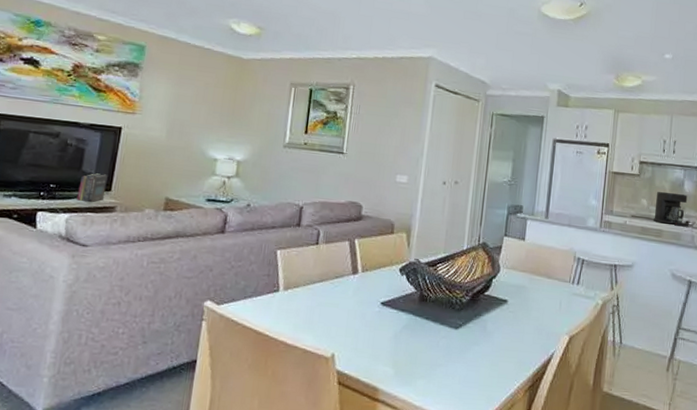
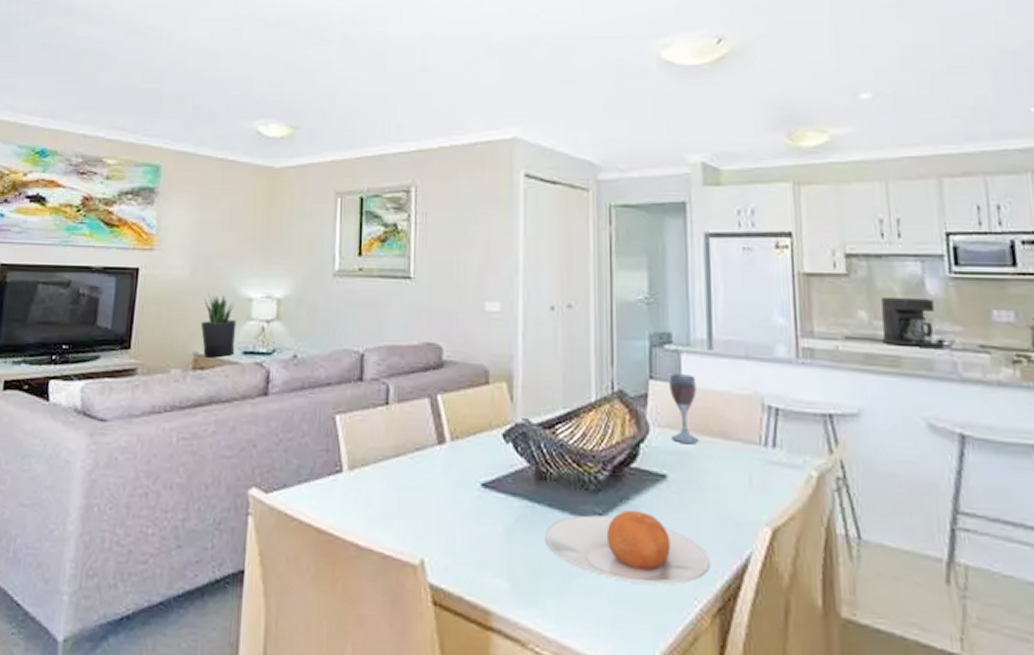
books: present [77,173,108,203] -> none [92,328,126,366]
planter: none [172,152,203,203] -> present [200,293,237,358]
plate: none [421,323,529,372] -> present [545,510,712,585]
cup: none [514,233,535,280] -> present [669,374,698,443]

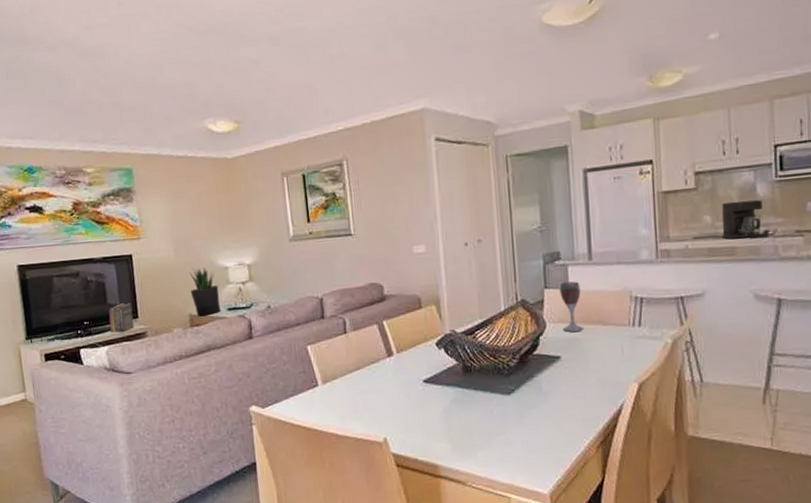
books: none [92,328,126,366] -> present [109,303,134,333]
plate: present [545,510,712,585] -> none [473,384,595,433]

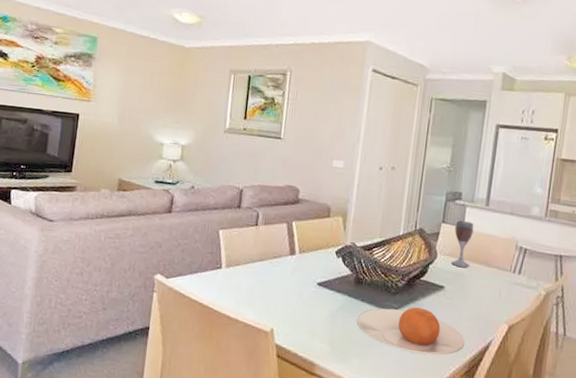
books: present [109,303,134,333] -> none [43,156,69,183]
planter: present [189,267,221,317] -> none [124,137,151,184]
plate: none [473,384,595,433] -> present [356,307,465,355]

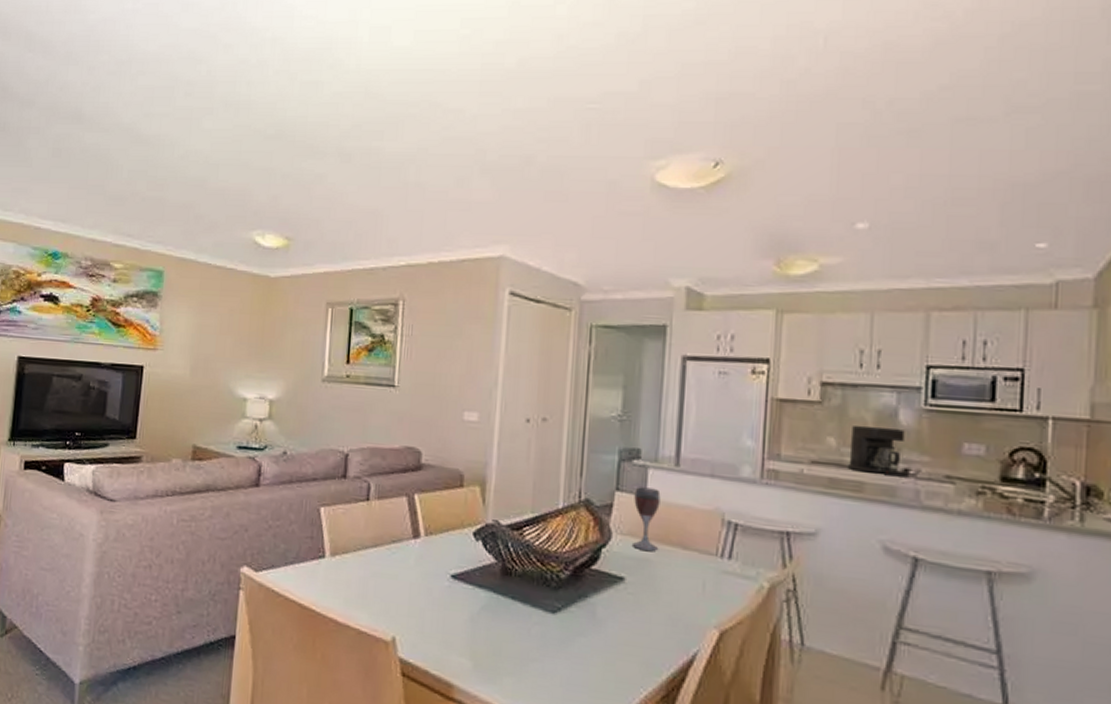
plate: present [356,307,465,355] -> none [506,606,659,674]

